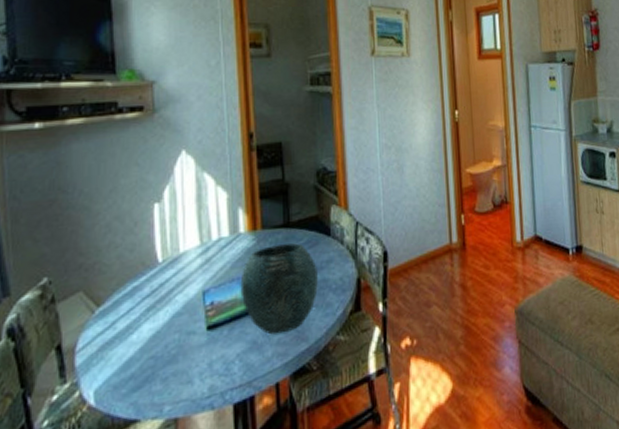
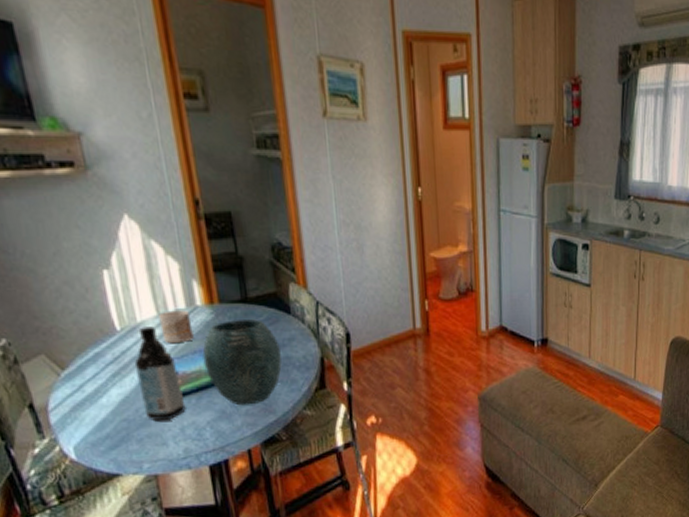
water bottle: none [171,256,217,356] -> present [134,326,186,421]
mug: none [202,238,233,272] -> present [158,310,194,343]

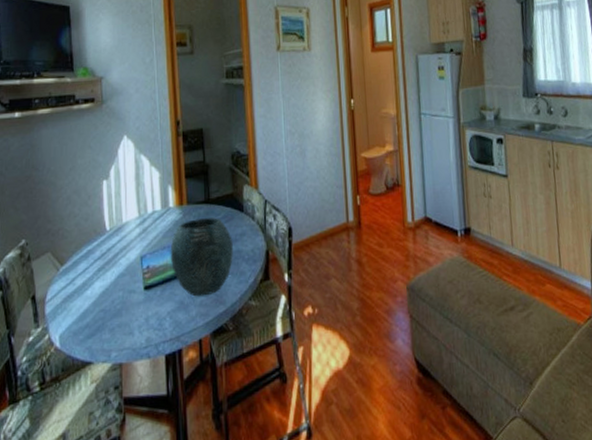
water bottle: present [134,326,186,421] -> none [116,226,152,312]
mug: present [158,310,194,343] -> none [140,211,165,240]

